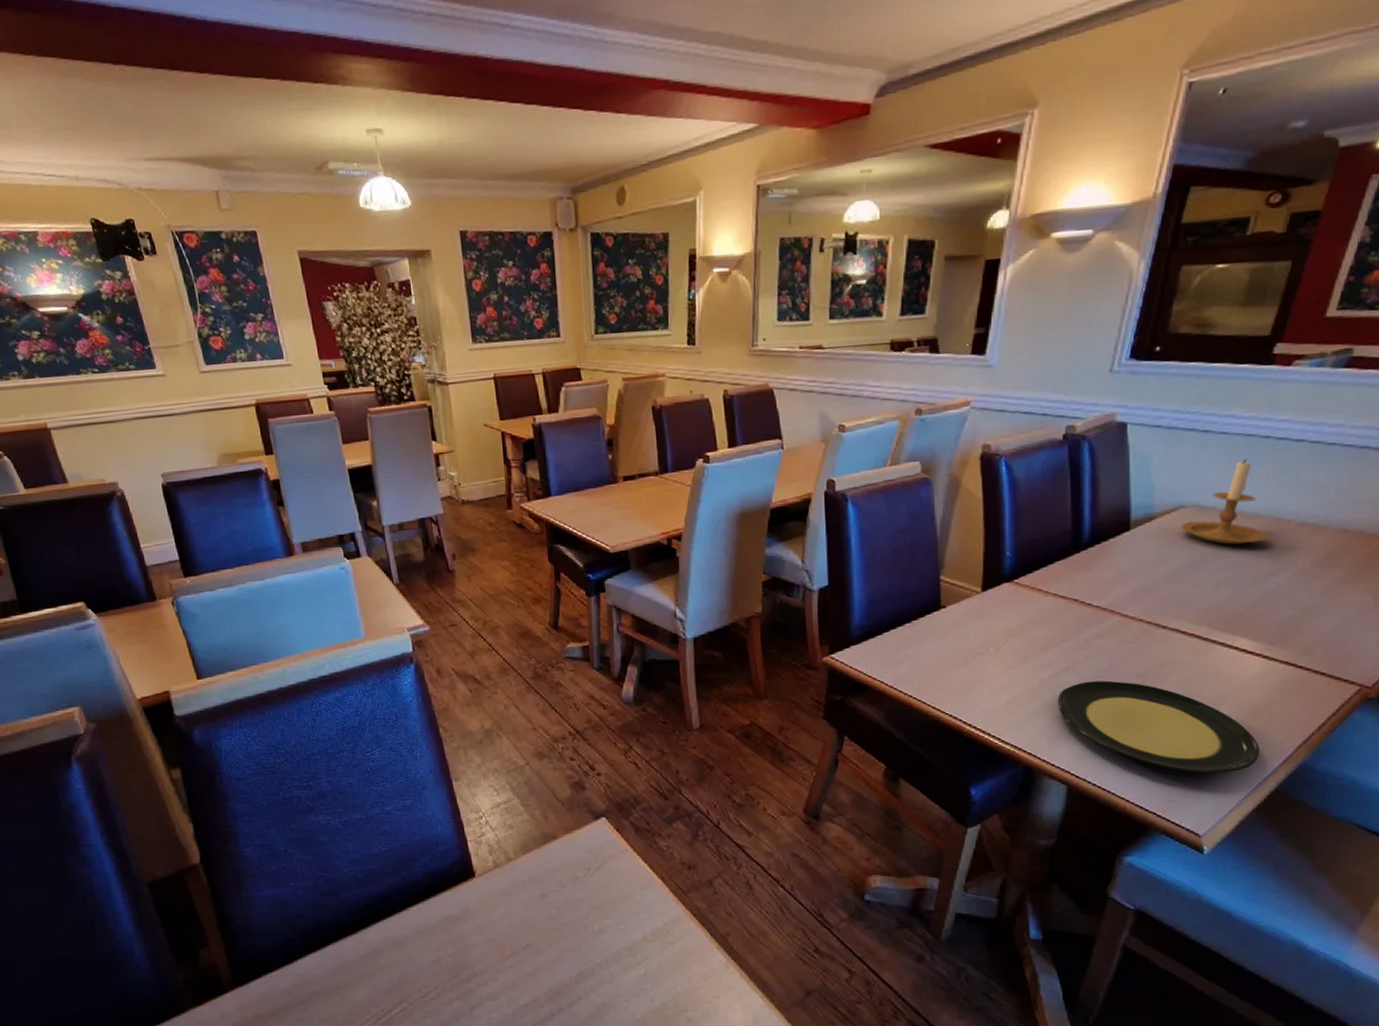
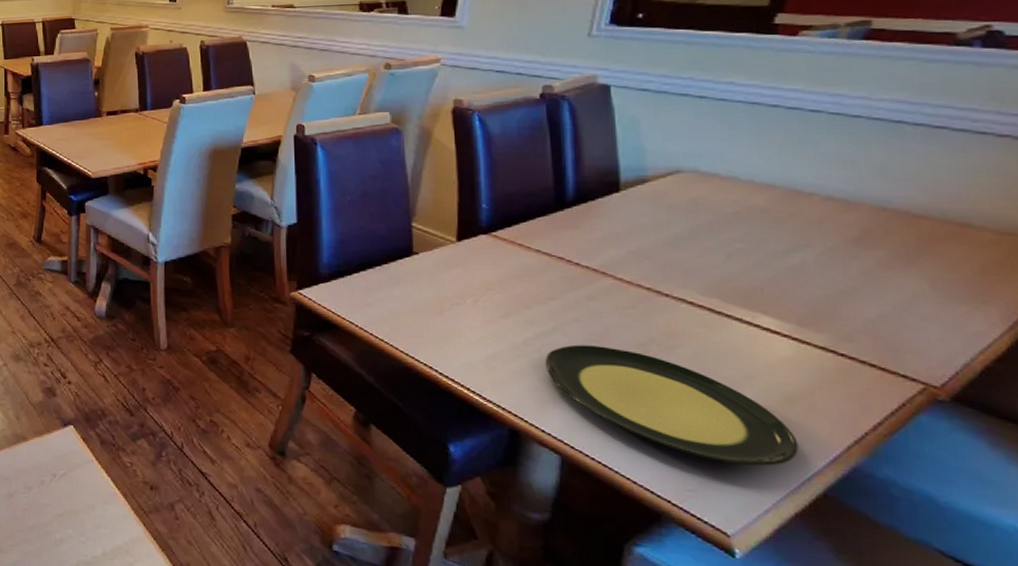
candle holder: present [1181,459,1269,545] -> none [679,127,787,215]

